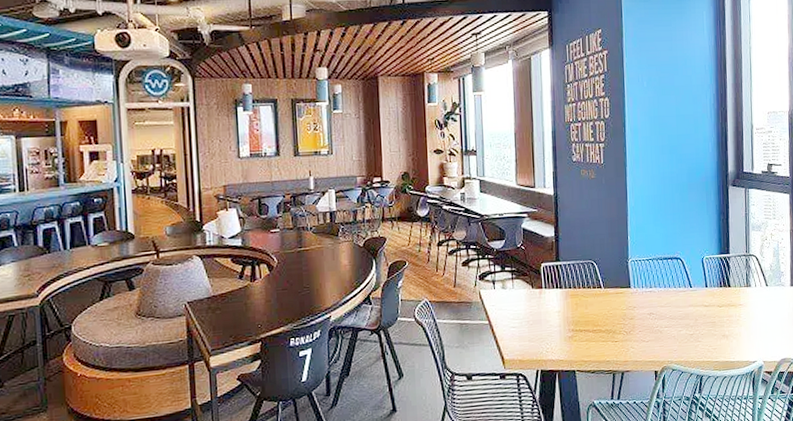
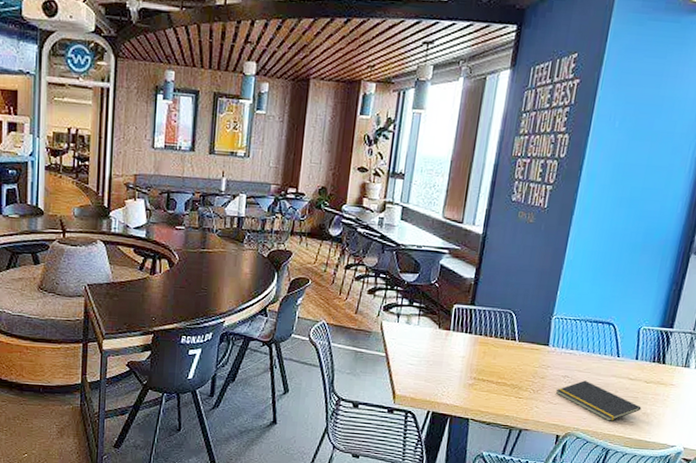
notepad: none [645,314,721,349] -> present [555,380,642,421]

